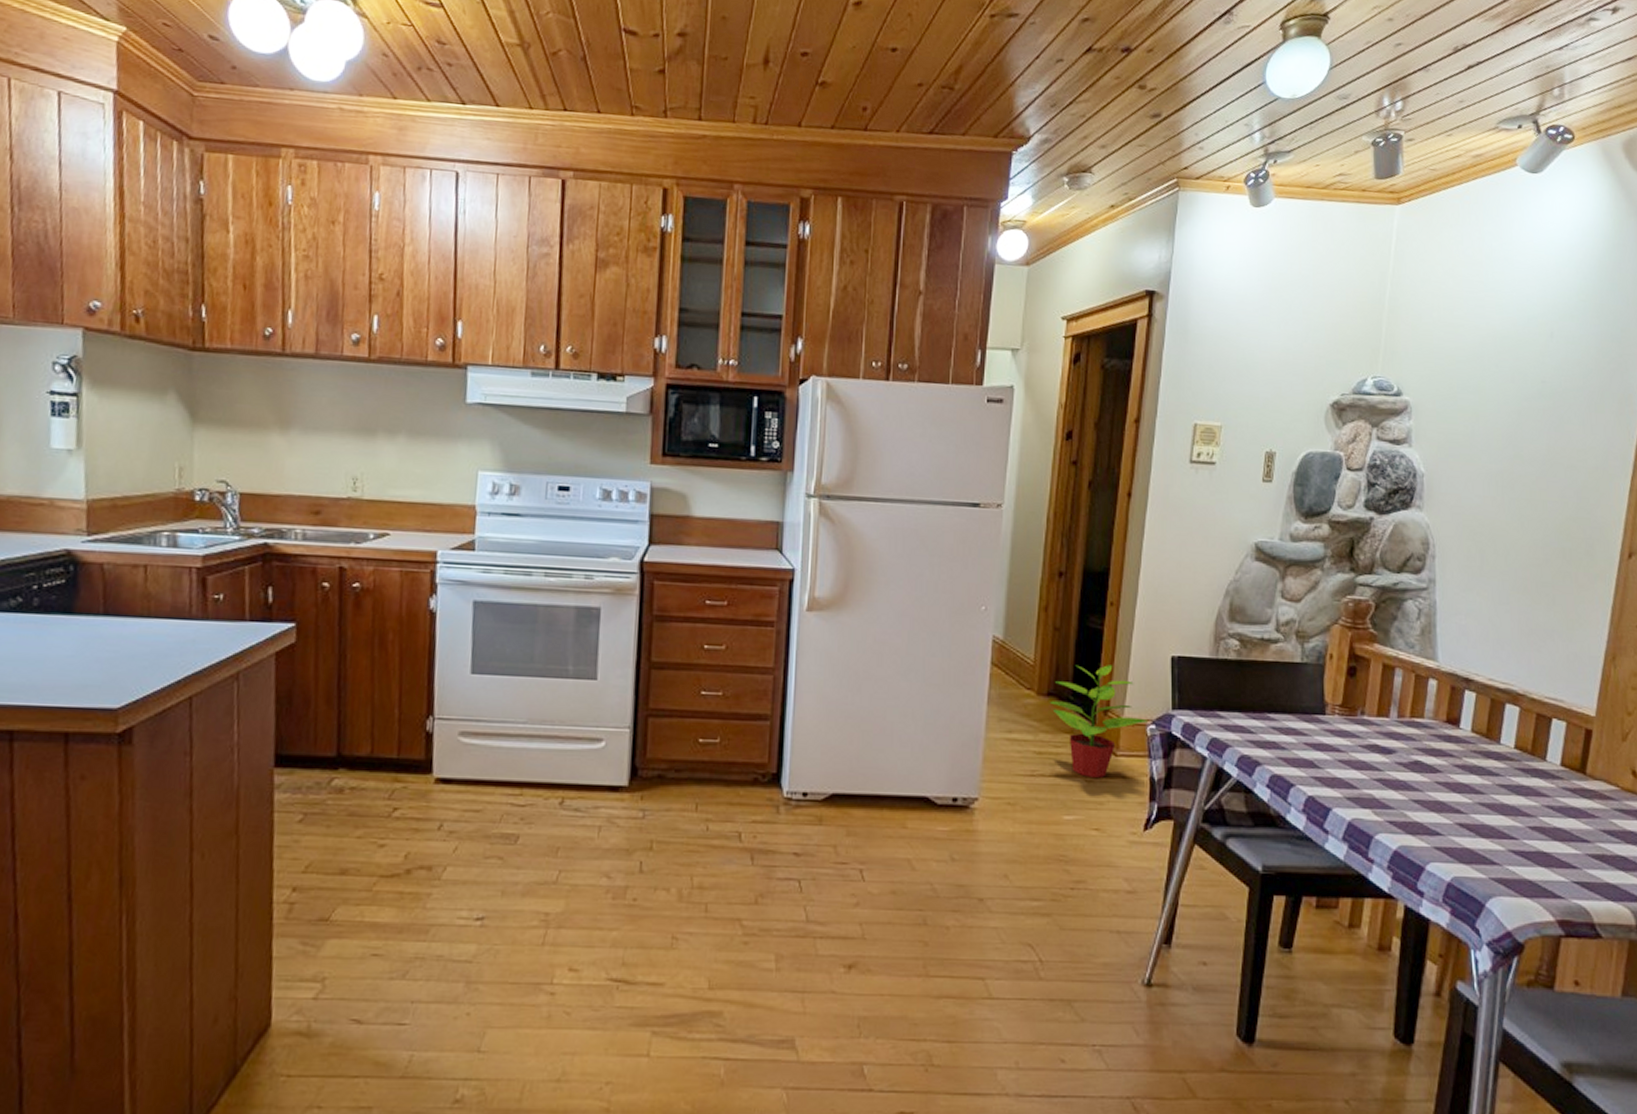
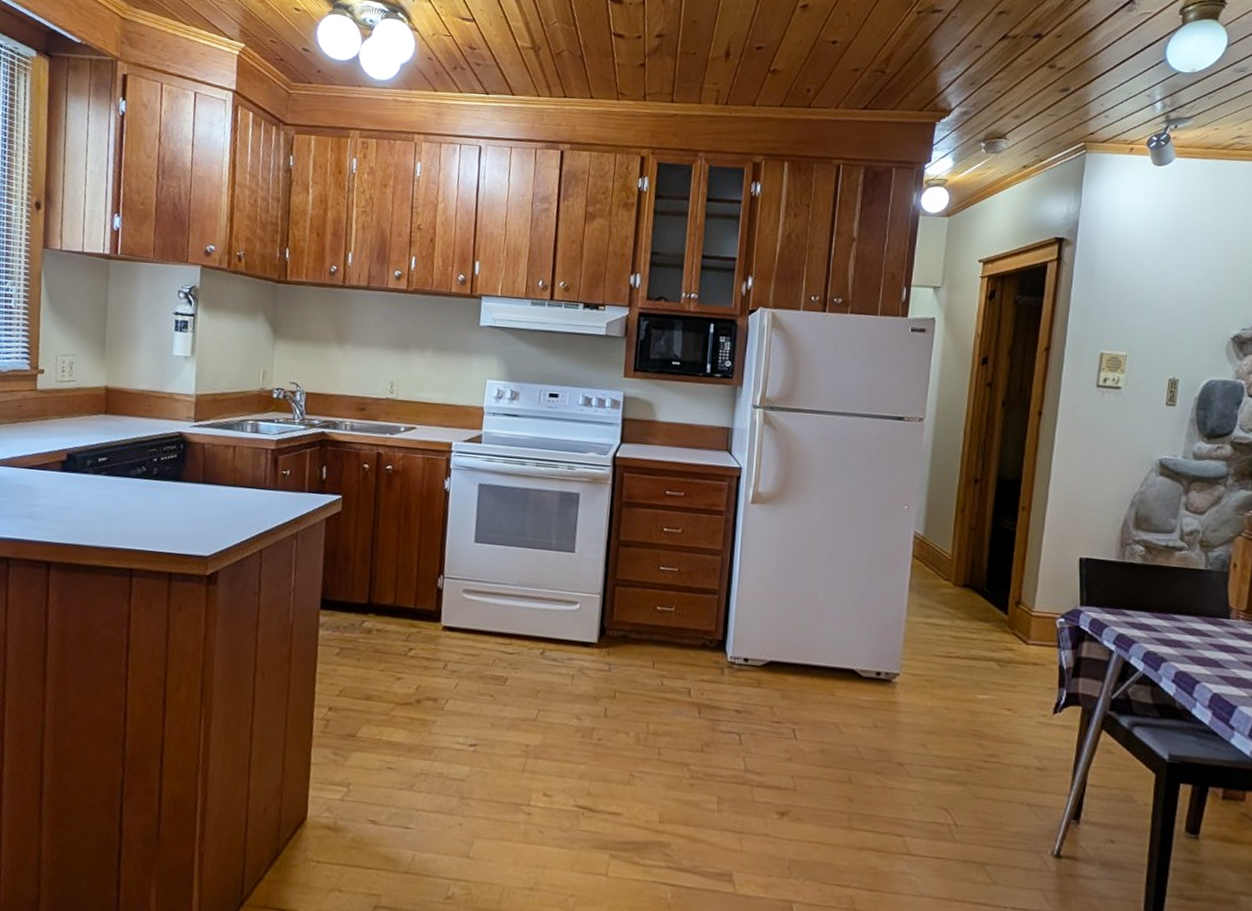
potted plant: present [1049,663,1149,778] -> none [965,560,1058,663]

